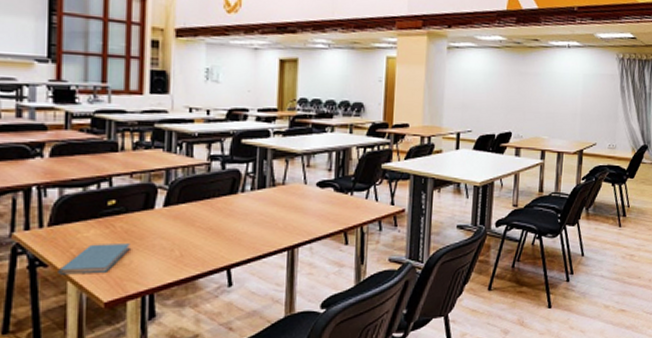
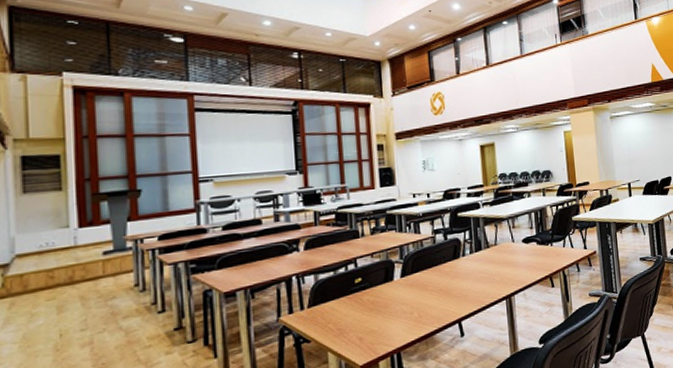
book: present [58,244,130,275] -> none [319,313,377,348]

